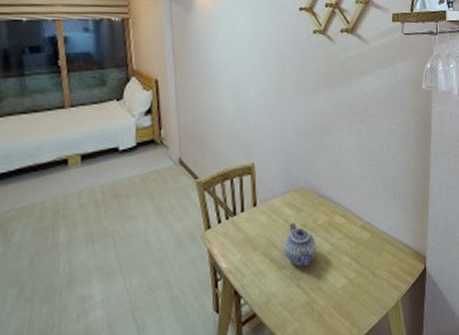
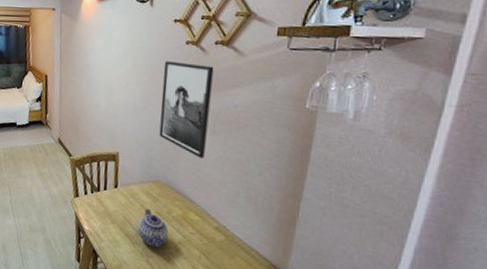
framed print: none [294,53,343,154] -> present [159,61,214,158]

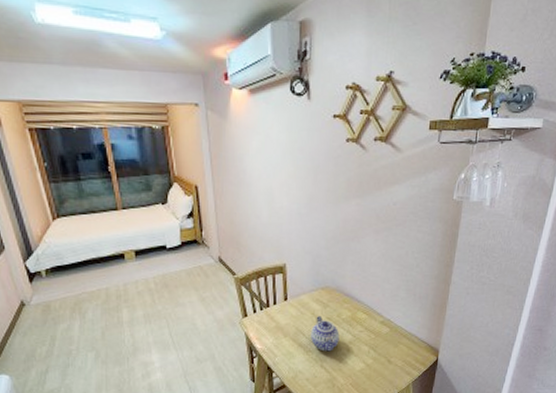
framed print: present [159,61,214,158] -> none [325,161,374,258]

